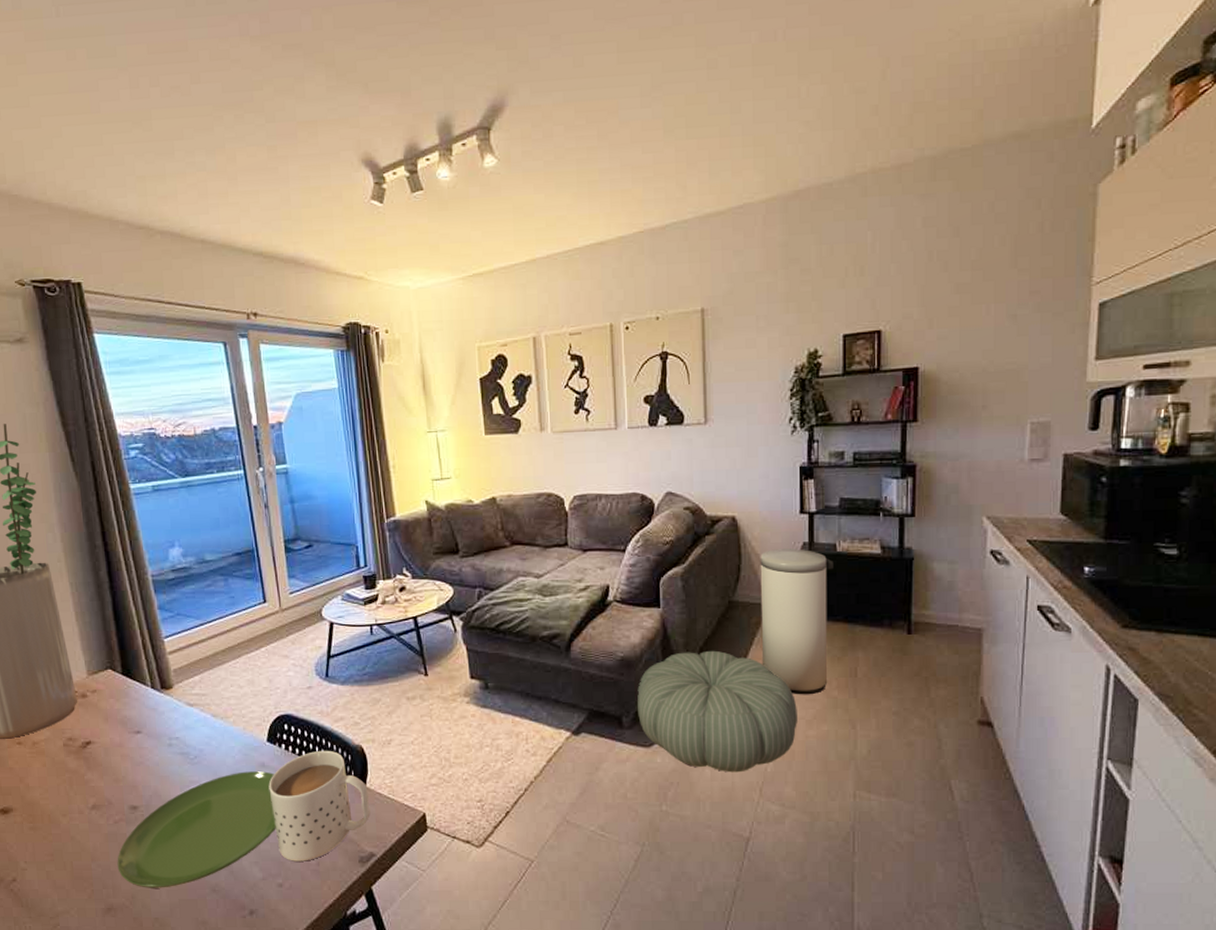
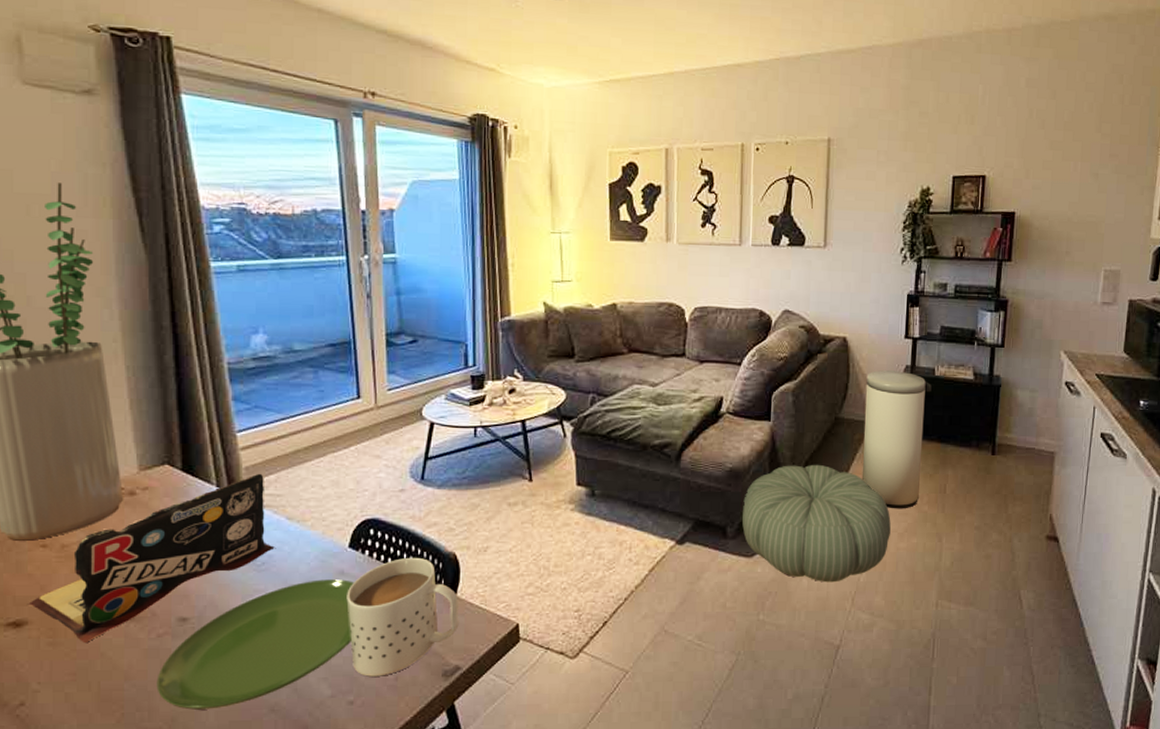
laptop: none [10,675,204,828] -> present [26,473,275,644]

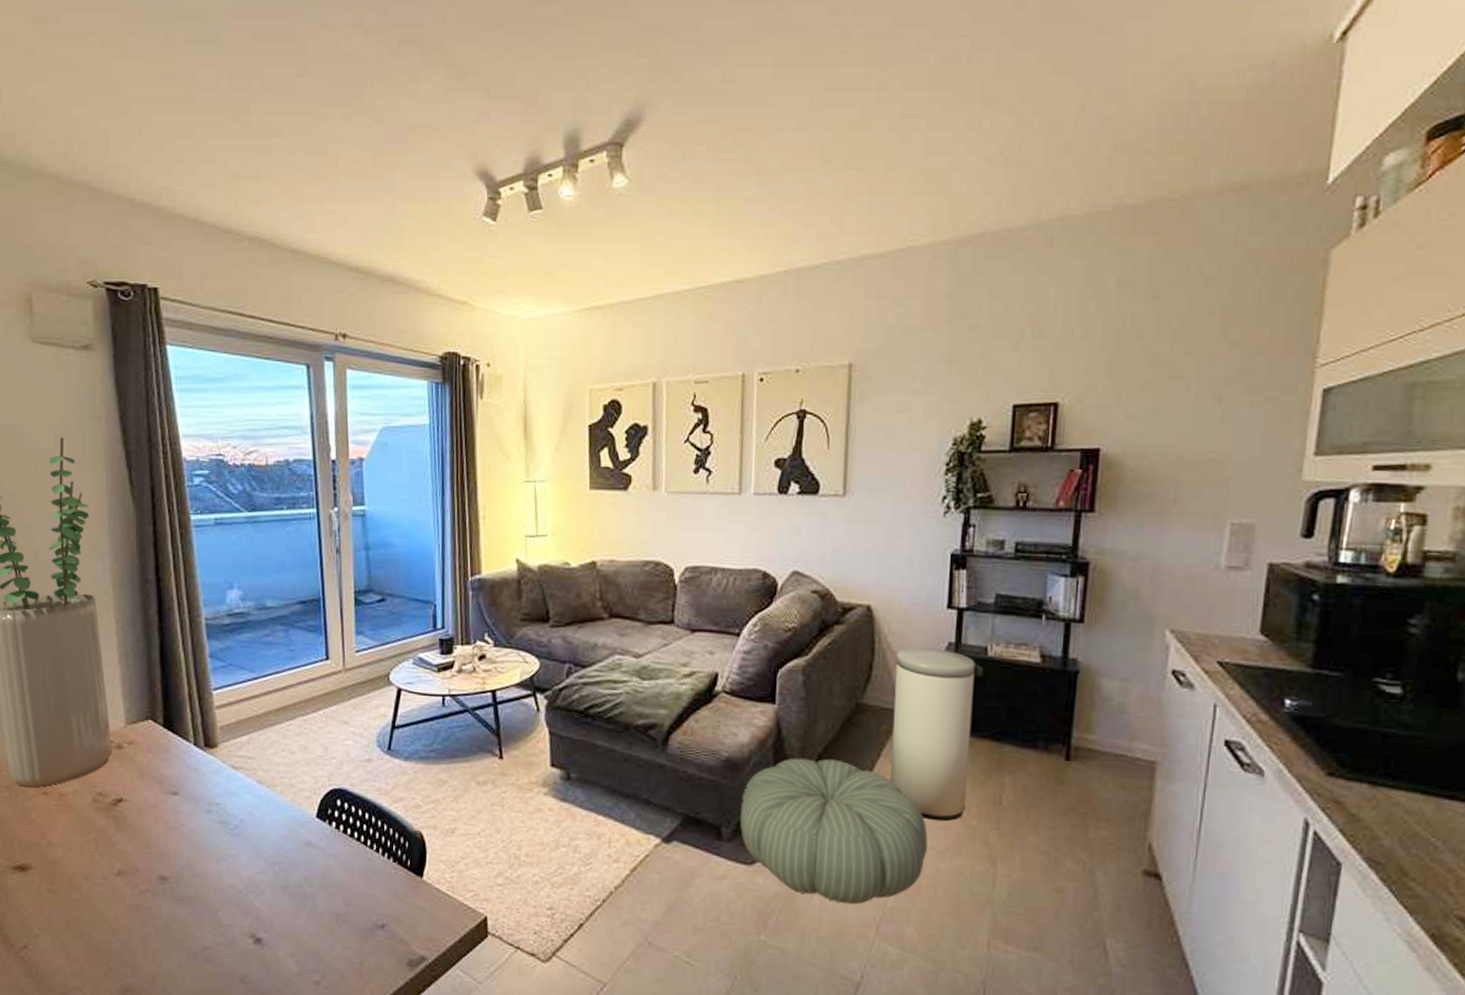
laptop: present [26,473,275,644] -> none [30,733,247,893]
plate: present [156,579,354,710] -> none [139,849,321,973]
mug: present [346,557,459,677] -> none [313,833,425,959]

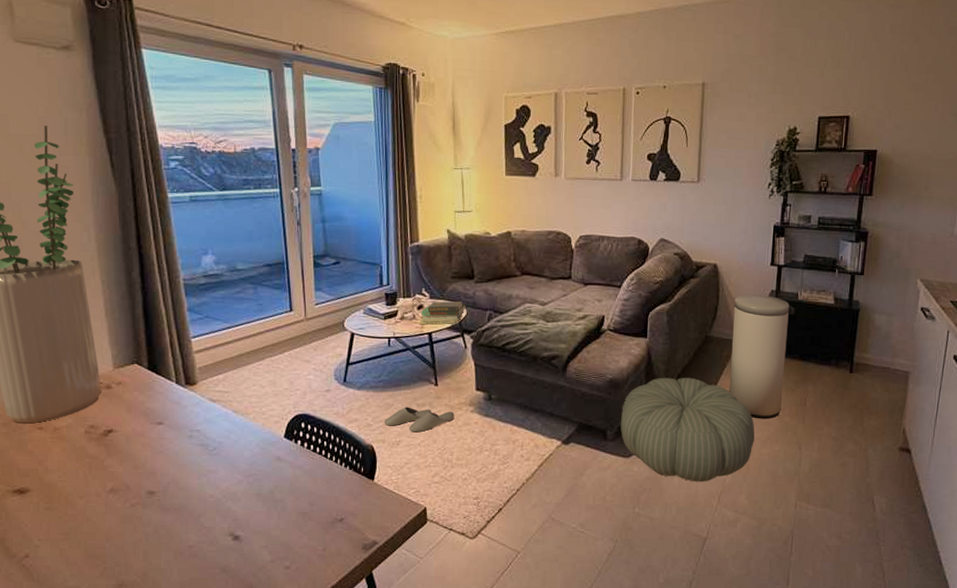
slippers: none [437,784,524,819] -> present [384,407,455,433]
books: none [482,650,539,681] -> present [420,301,466,325]

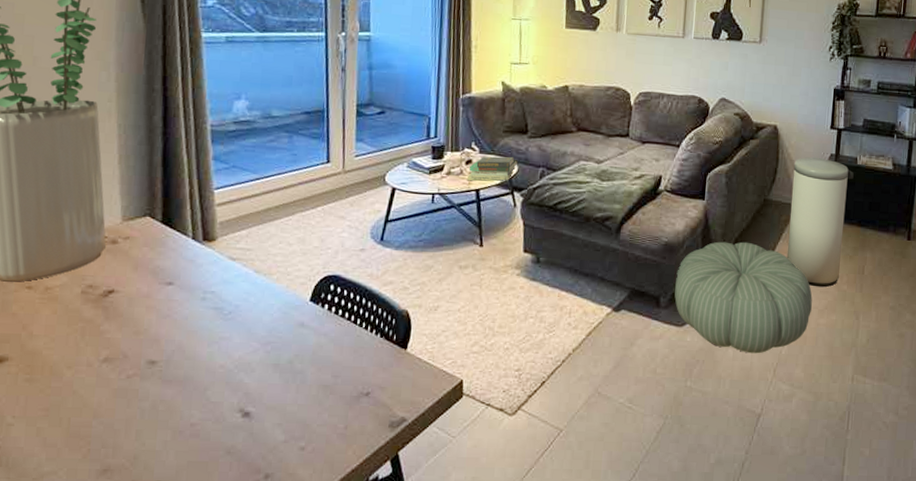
slippers: present [384,407,455,433] -> none [422,269,499,297]

